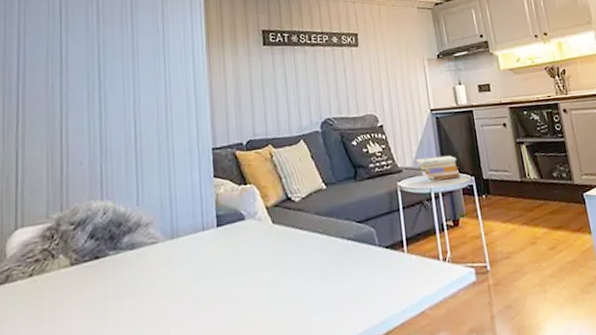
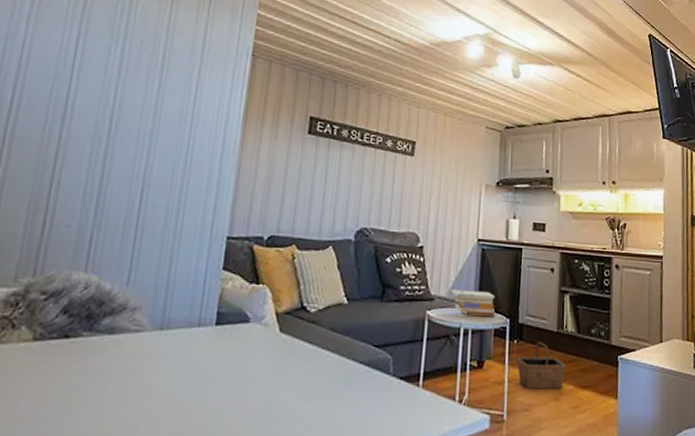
basket: none [488,193,537,239] -> present [516,342,566,390]

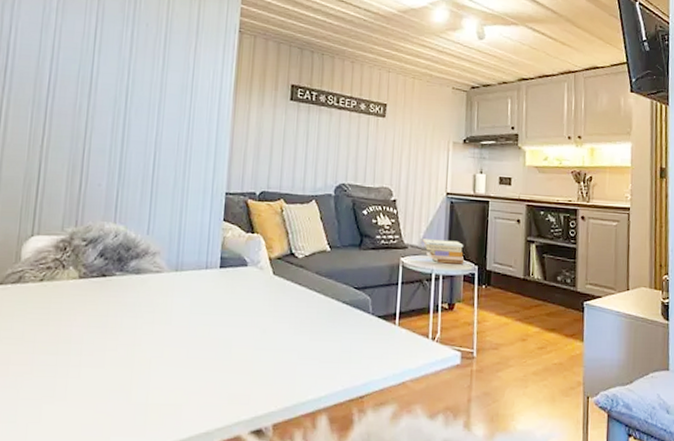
basket: present [516,342,566,390] -> none [485,287,532,331]

